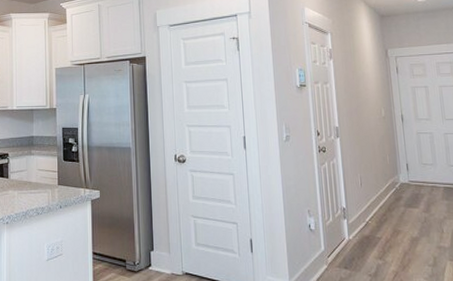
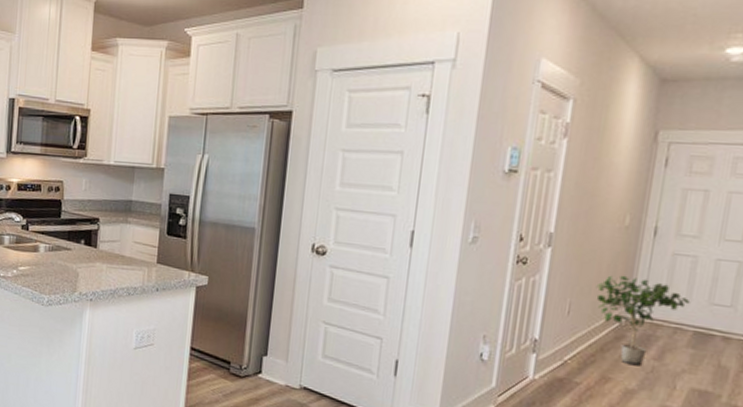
potted plant: none [374,152,436,219] -> present [596,275,690,367]

